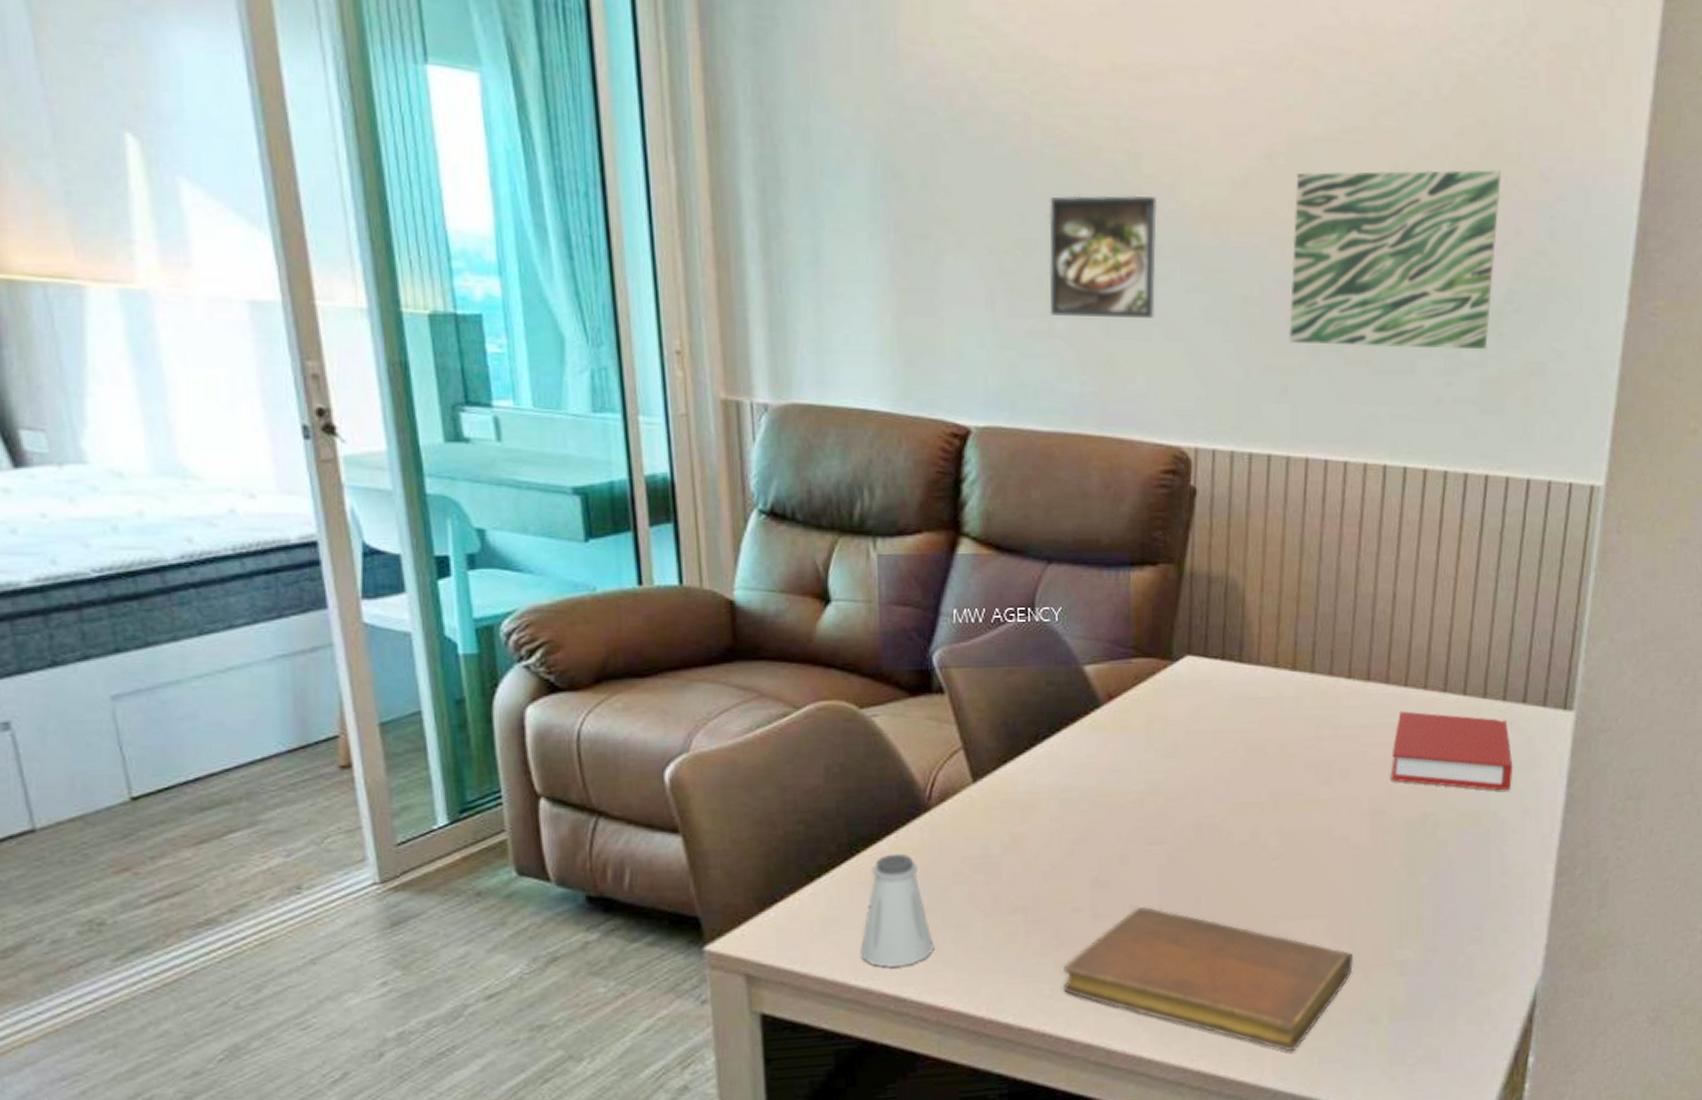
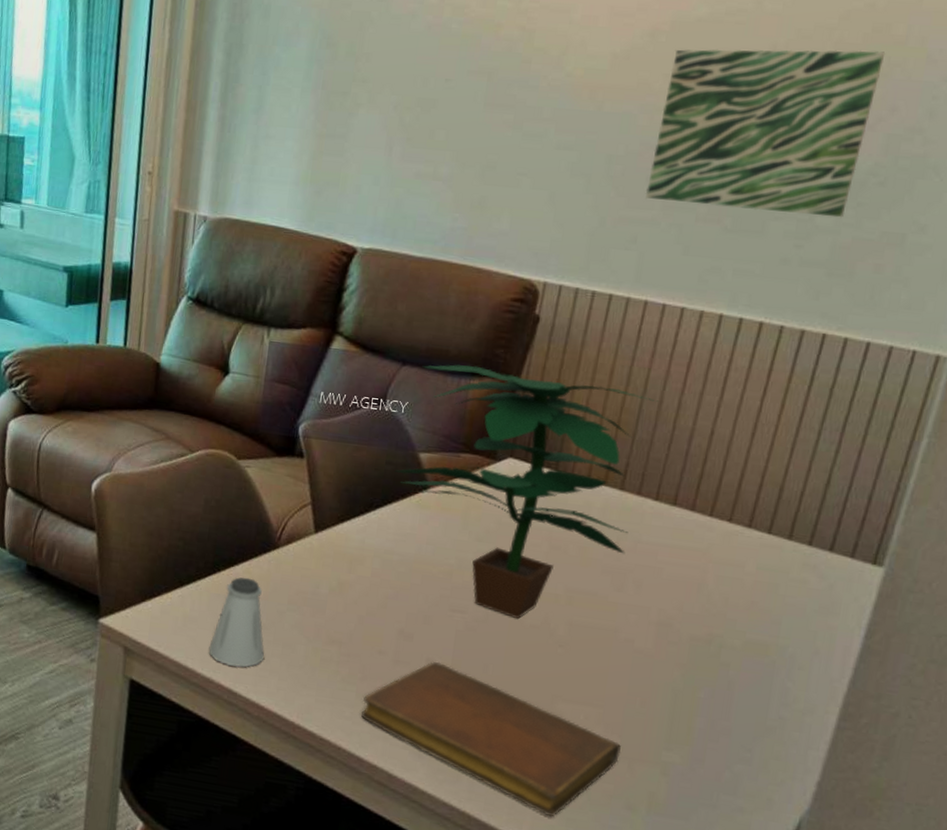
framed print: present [1048,195,1158,318] -> none [436,64,544,169]
potted plant: none [1058,554,1335,838] -> present [394,364,658,619]
book: present [1390,711,1513,791] -> none [682,537,810,630]

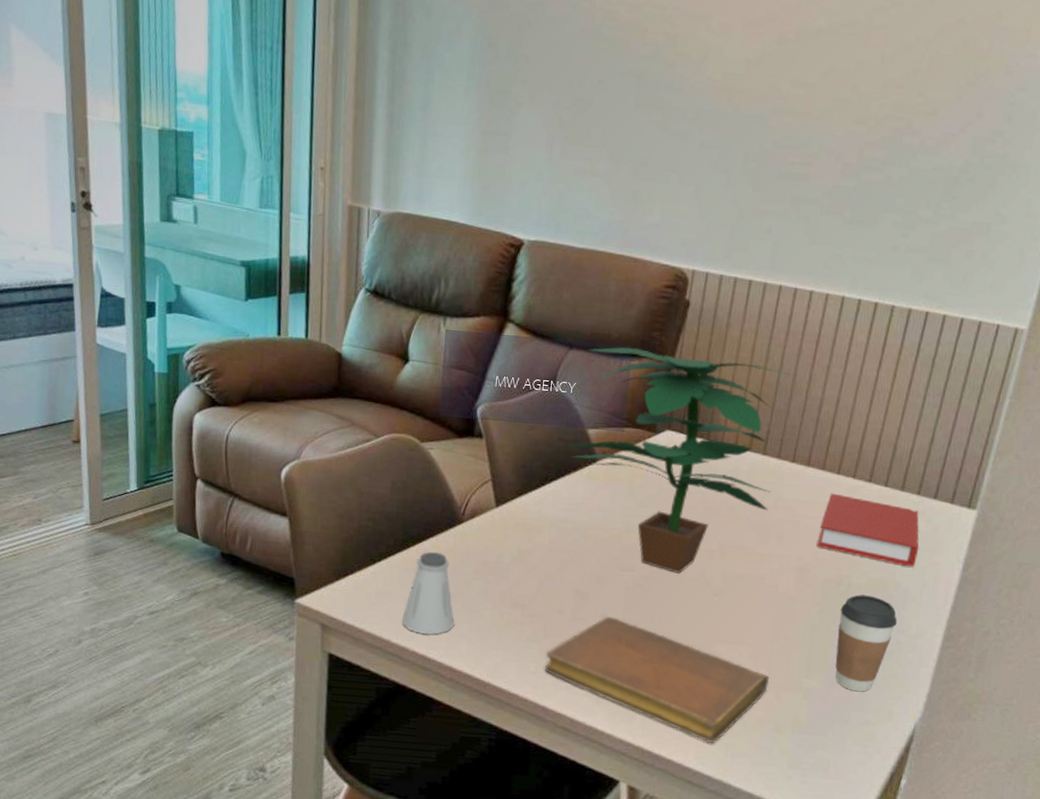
wall art: present [645,49,886,218] -> none [777,57,973,210]
book: none [682,537,810,630] -> present [816,493,919,567]
coffee cup: none [702,658,781,773] -> present [835,595,898,692]

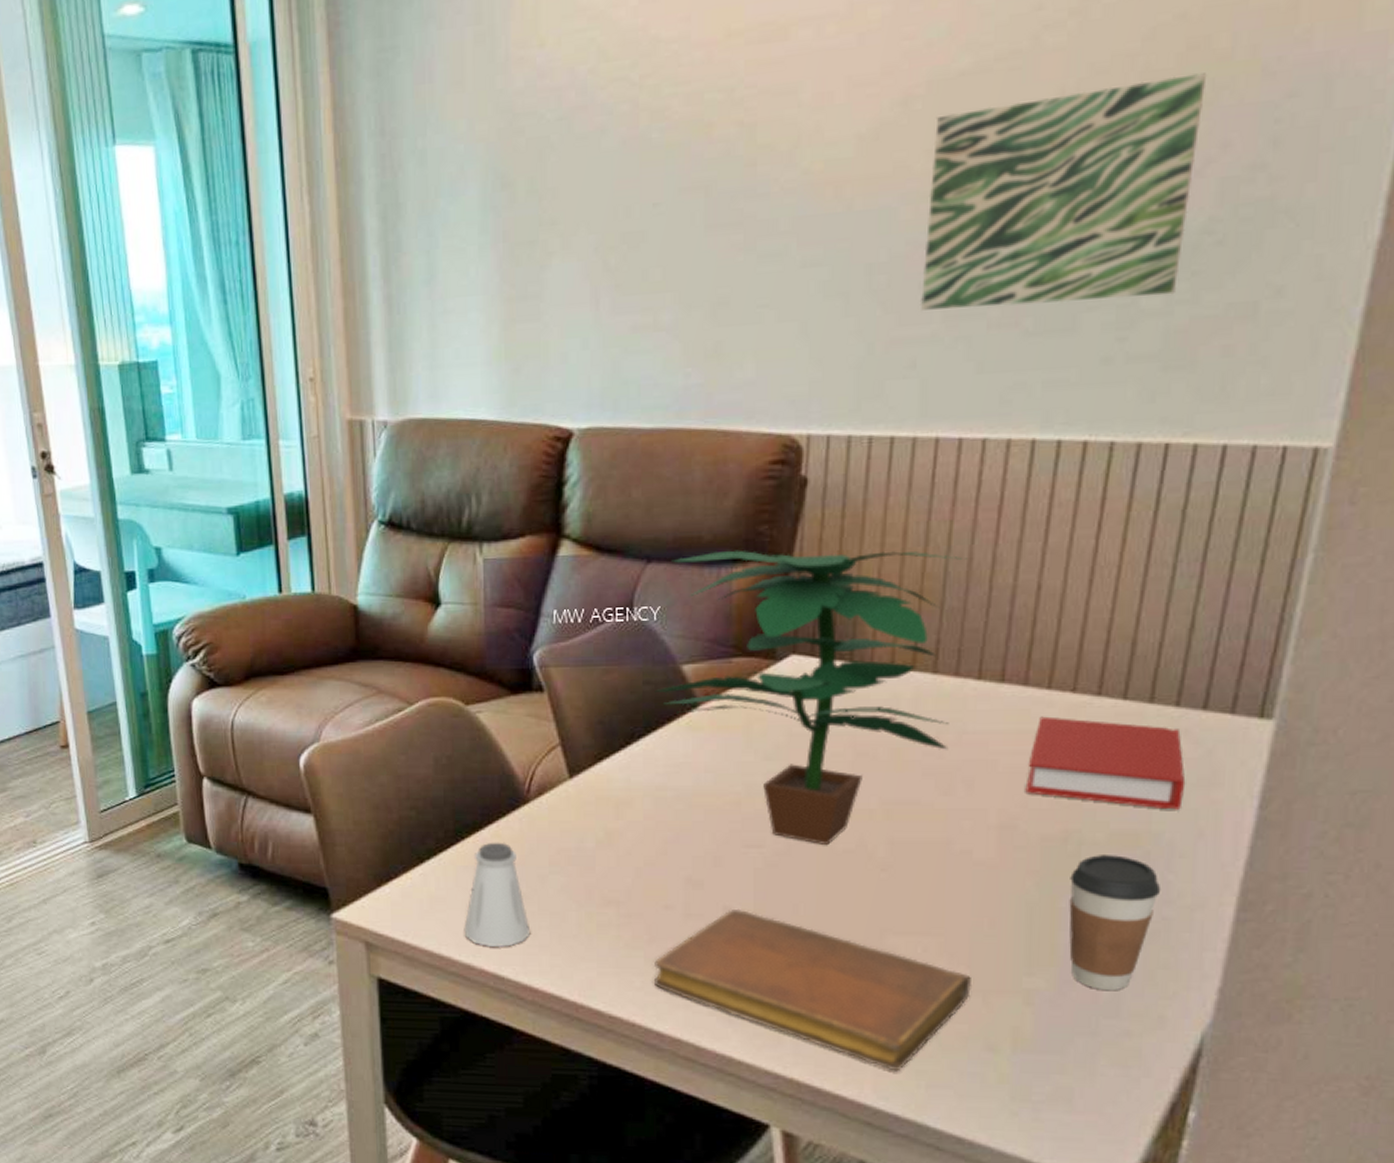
wall art: none [777,57,973,210] -> present [919,73,1207,310]

